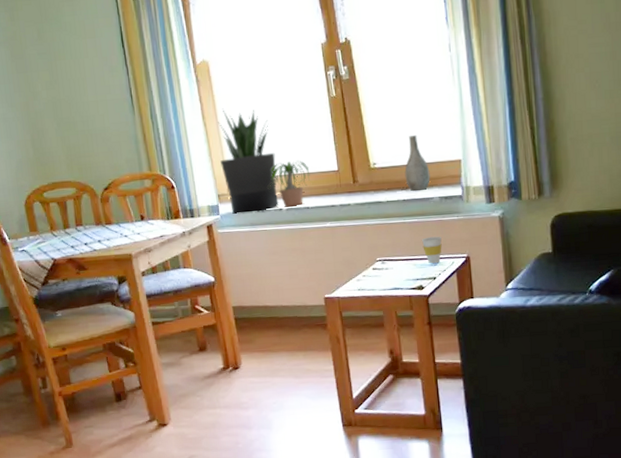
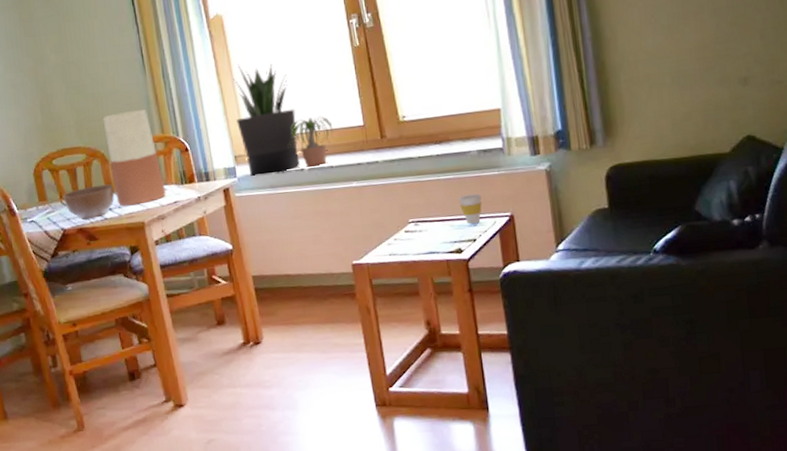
bowl: none [52,217,103,250] -> present [62,184,114,220]
vase: none [92,147,153,239] -> present [102,108,166,207]
vase: present [404,134,430,192] -> none [437,83,467,146]

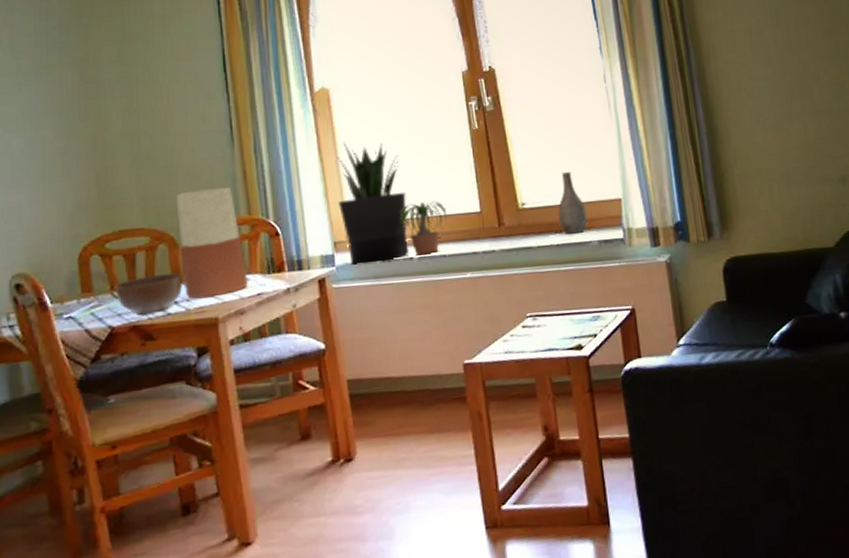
vase: none [437,83,467,146] -> present [558,171,588,235]
cup: present [458,193,482,225] -> none [578,285,603,319]

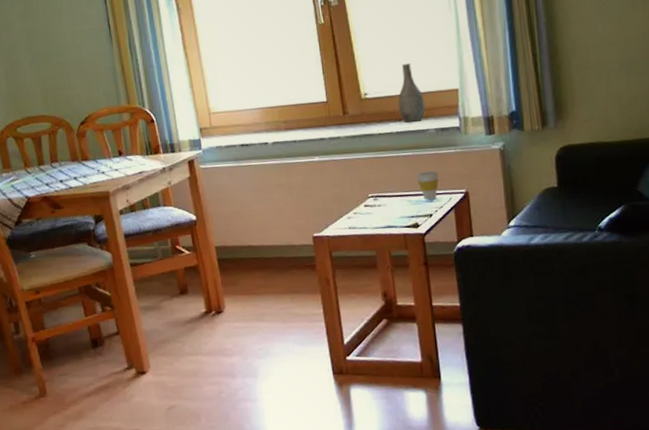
bowl: present [114,272,183,315] -> none [26,153,79,188]
vase: present [175,186,248,299] -> none [68,79,131,176]
planter: present [337,142,409,265] -> none [200,37,264,148]
potted plant: present [397,201,448,256] -> none [253,91,297,141]
cup: none [578,285,603,319] -> present [416,170,439,200]

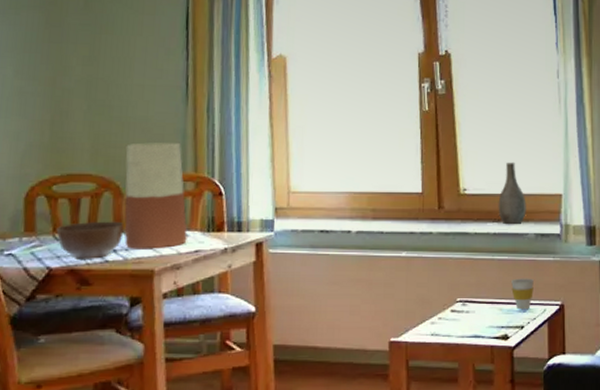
bowl: none [26,153,79,188] -> present [56,221,124,259]
vase: none [68,79,131,176] -> present [124,142,187,249]

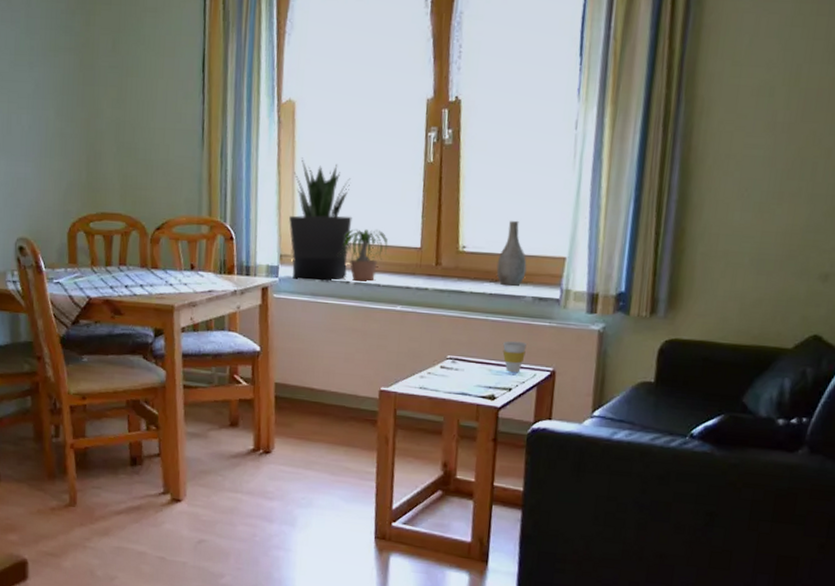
bowl: present [56,221,124,259] -> none [93,257,149,292]
vase: present [124,142,187,249] -> none [149,185,202,287]
planter: none [284,110,351,232] -> present [289,157,352,281]
potted plant: none [338,177,389,230] -> present [339,229,388,282]

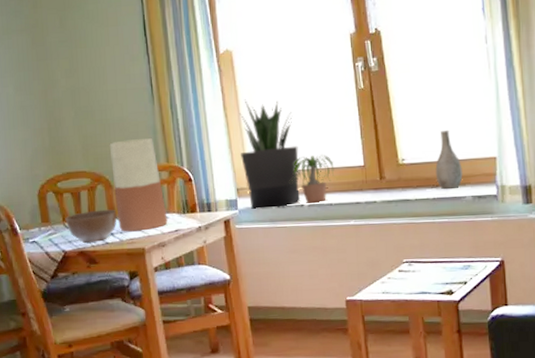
bowl: none [93,257,149,292] -> present [65,209,117,243]
vase: none [149,185,202,287] -> present [109,137,168,232]
cup: present [502,340,527,373] -> none [451,237,474,268]

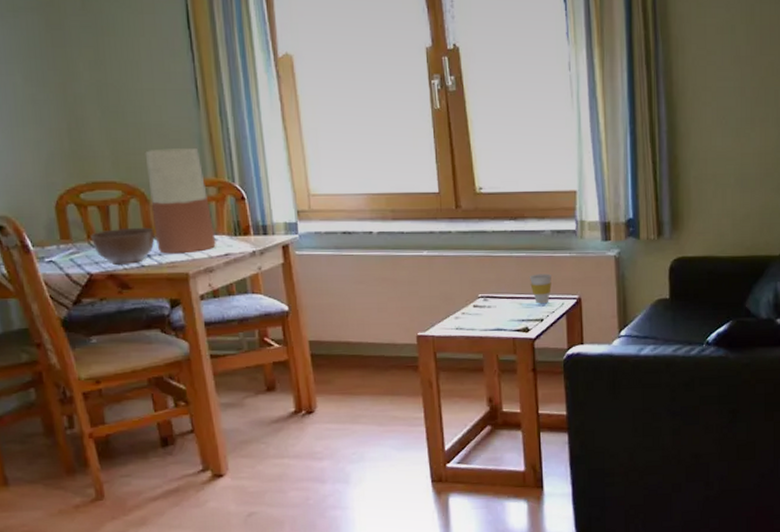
planter: present [240,99,300,209] -> none [301,111,368,234]
potted plant: present [290,155,335,203] -> none [358,178,407,230]
vase: present [435,129,463,190] -> none [514,159,542,223]
cup: none [451,237,474,268] -> present [529,273,552,304]

